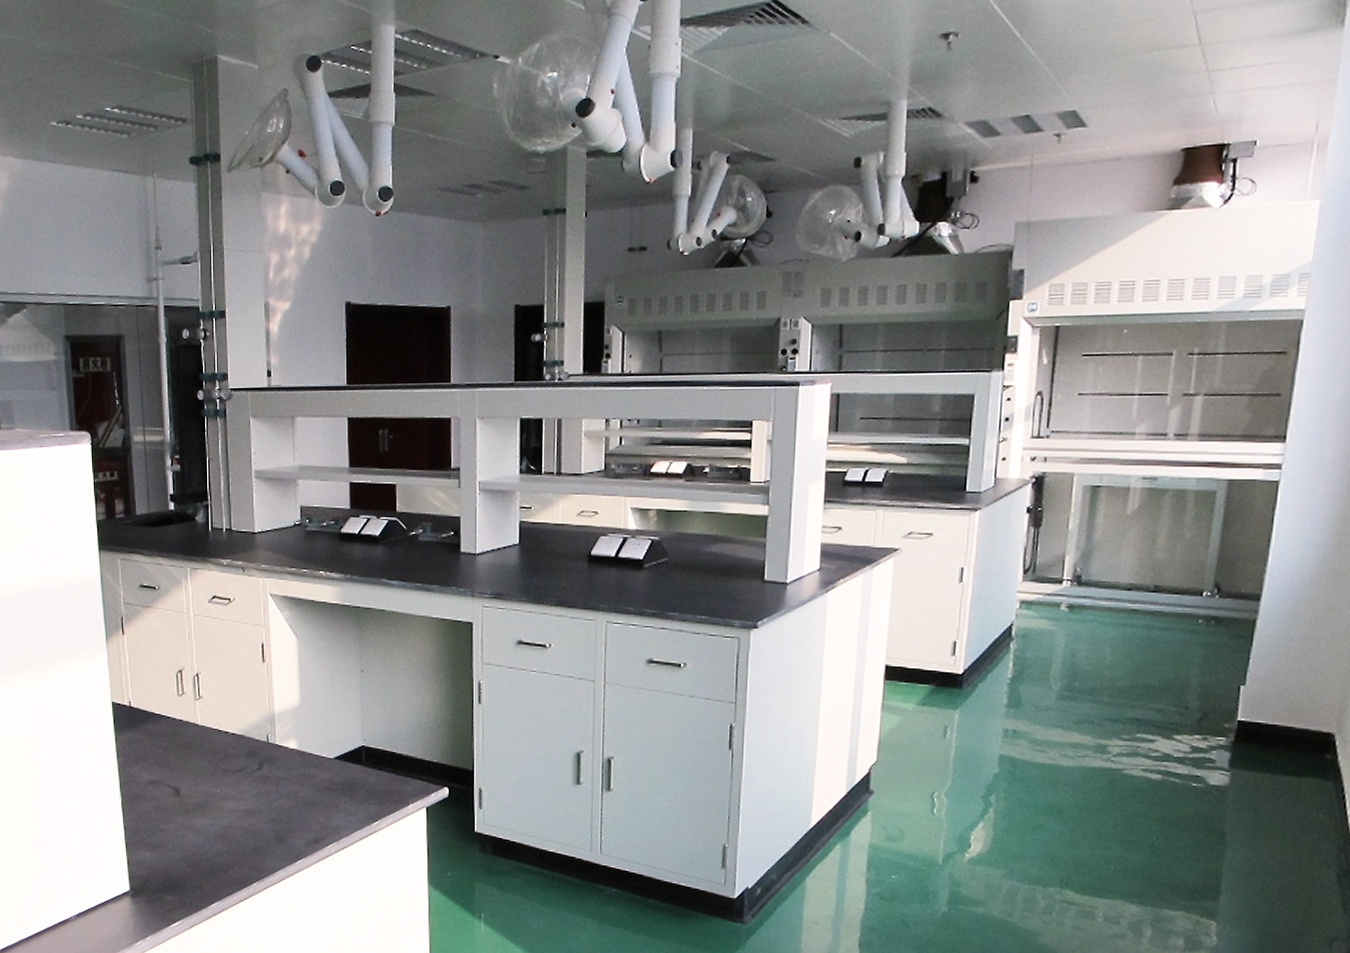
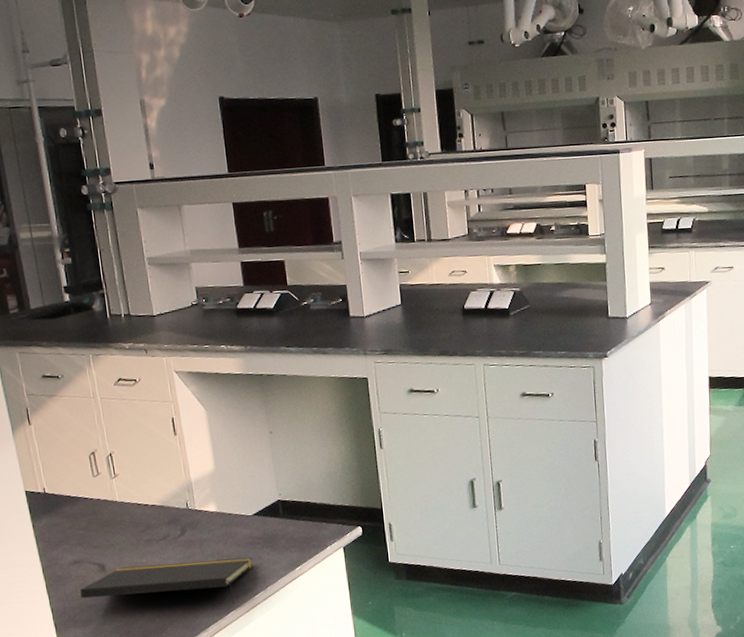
notepad: none [153,794,328,852] -> present [80,557,253,605]

